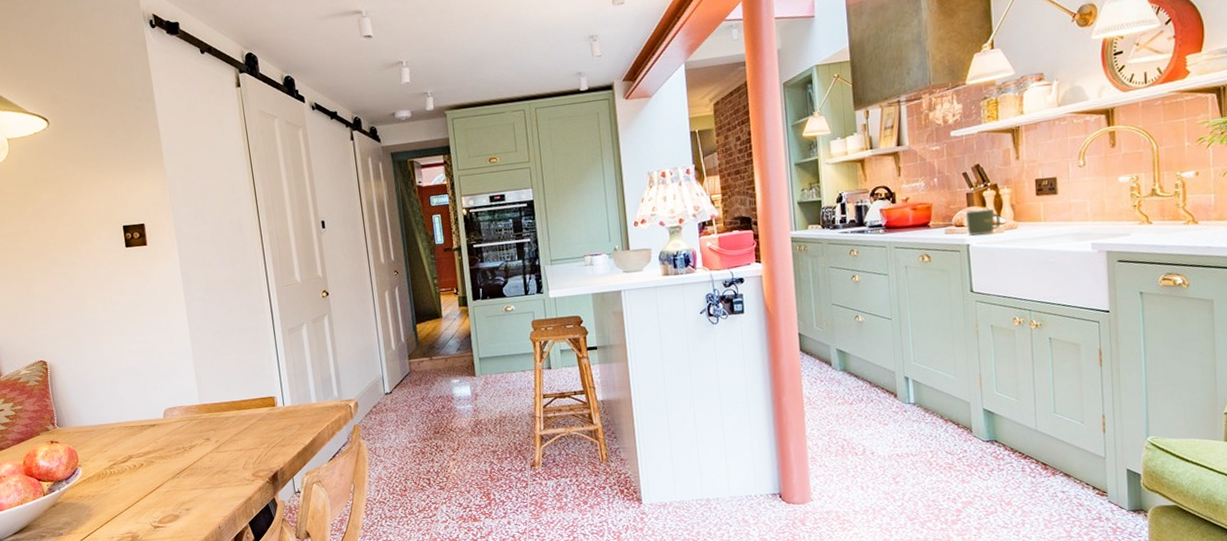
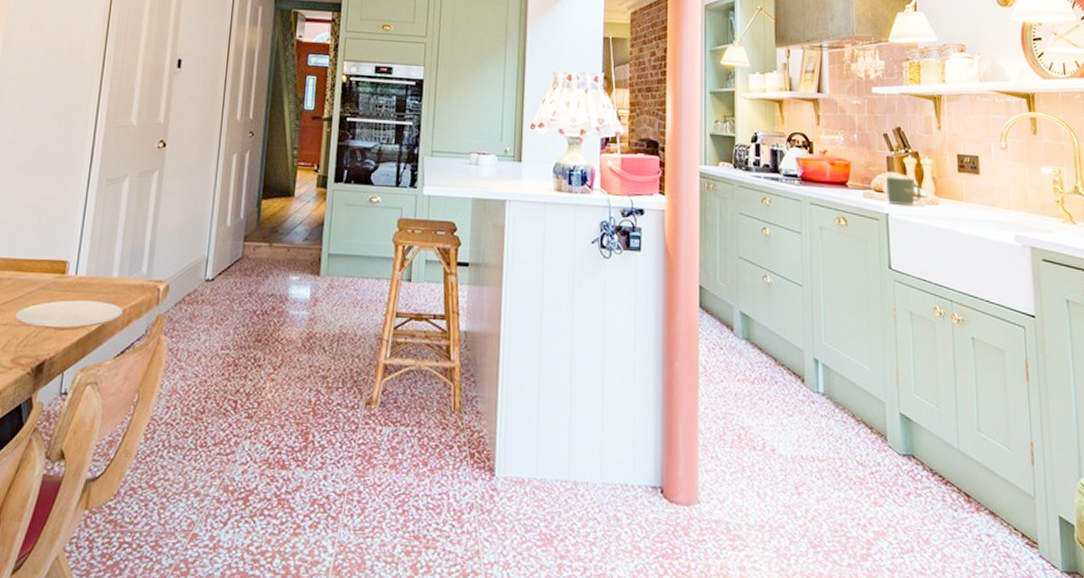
plate: none [246,422,327,449] -> present [15,300,124,330]
bowl: present [610,248,652,273] -> none [500,153,546,182]

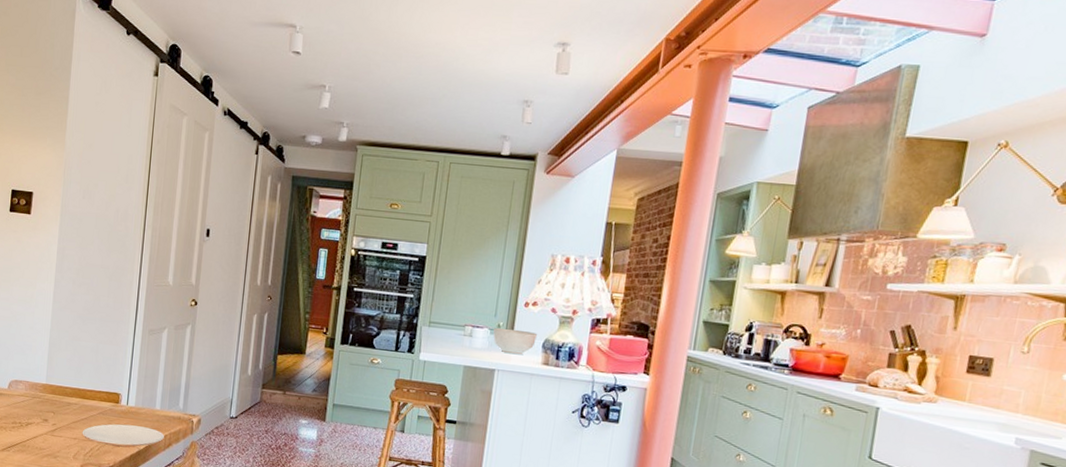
bowl: none [500,153,546,182] -> present [493,327,537,355]
mug: present [886,176,922,206] -> none [880,372,921,402]

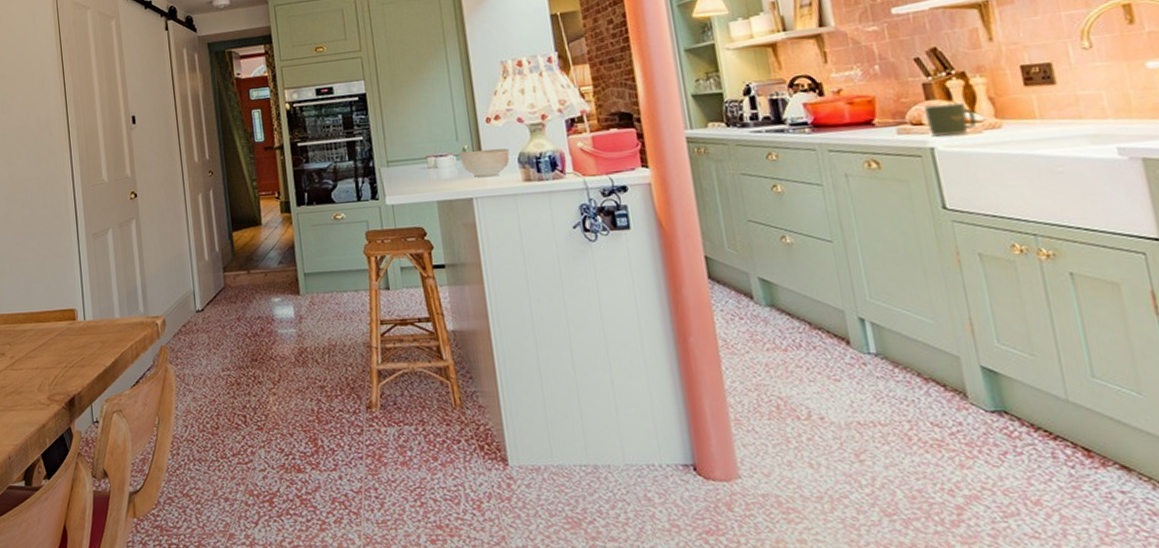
plate: present [82,424,165,448] -> none [42,340,131,369]
mug: none [880,372,921,402] -> present [924,102,977,137]

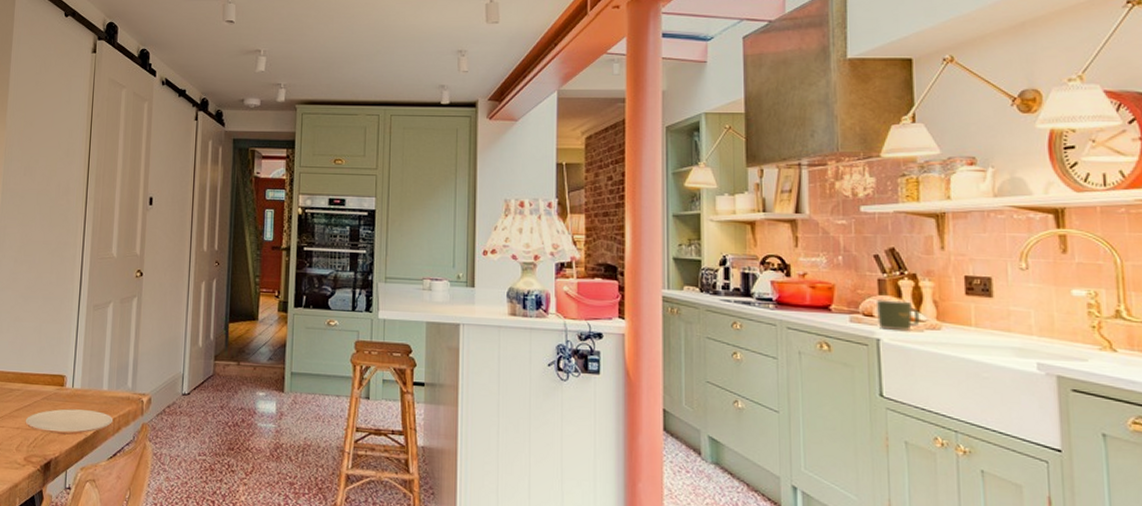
plate: none [42,340,131,369] -> present [25,409,114,435]
bowl: present [458,148,510,178] -> none [452,279,500,307]

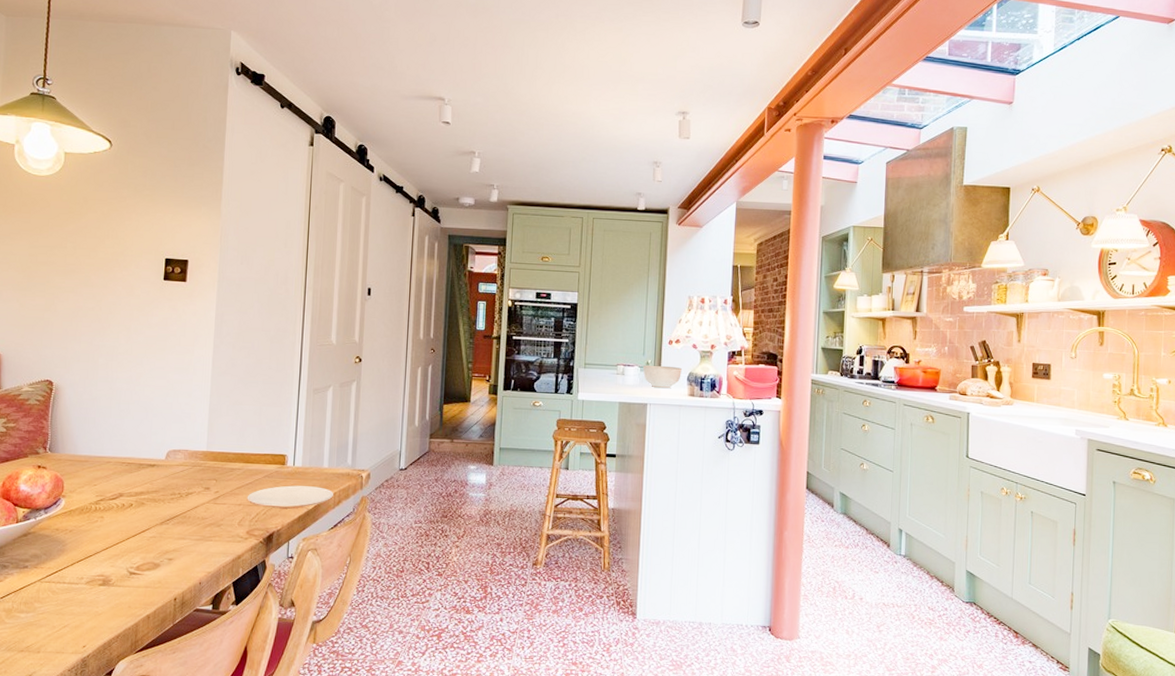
bowl: none [452,279,500,307] -> present [642,365,682,389]
mug: present [877,300,920,331] -> none [969,382,999,406]

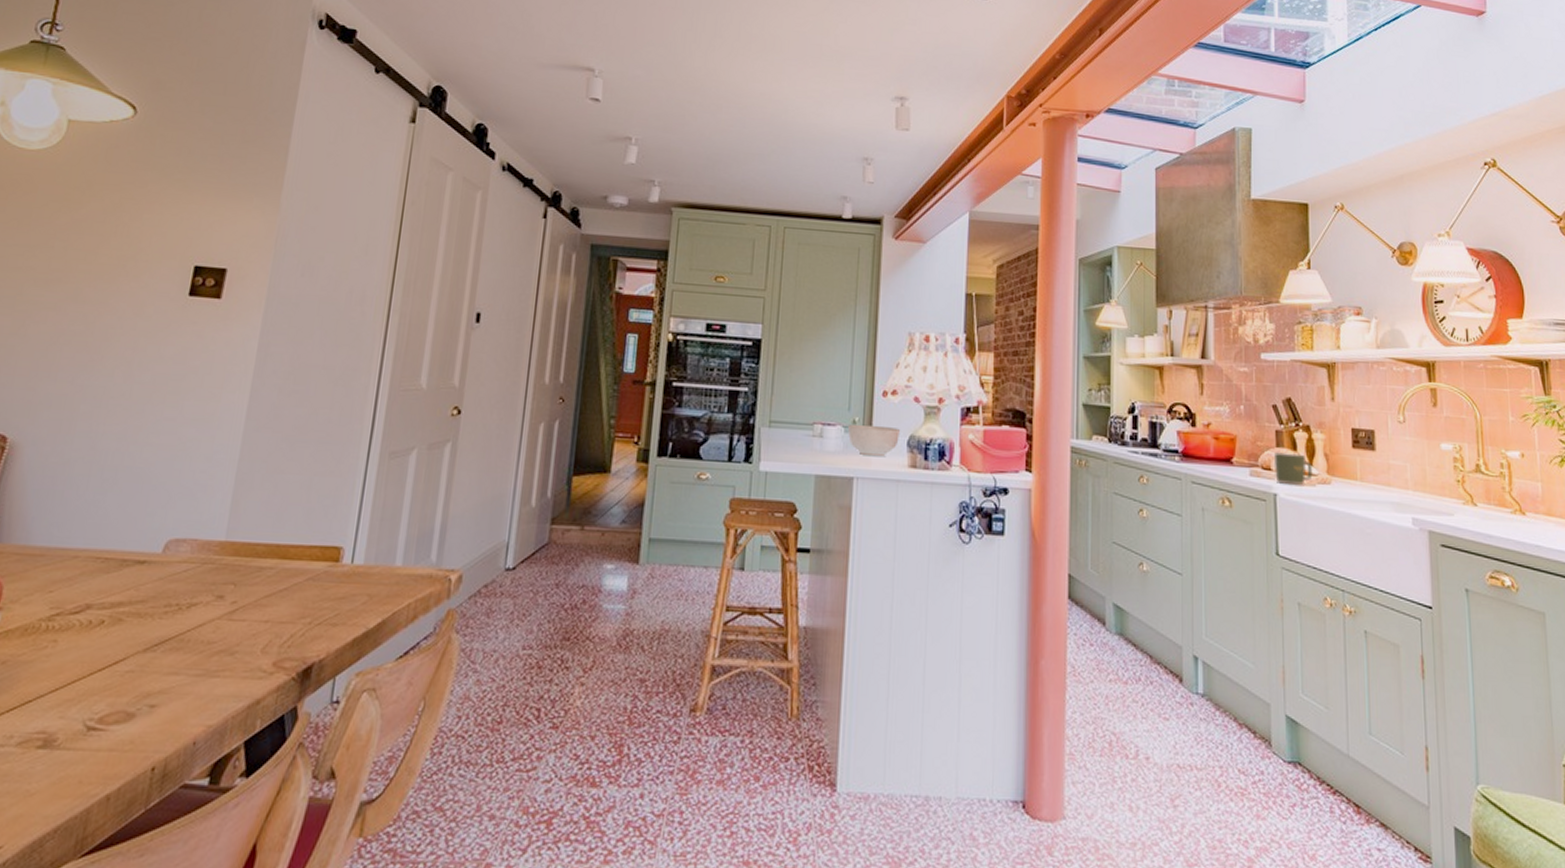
plate: present [247,485,334,509] -> none [278,592,408,628]
mug: none [969,382,999,406] -> present [1275,452,1313,486]

